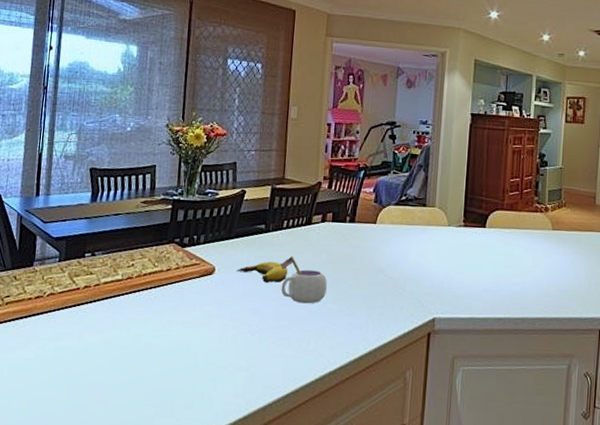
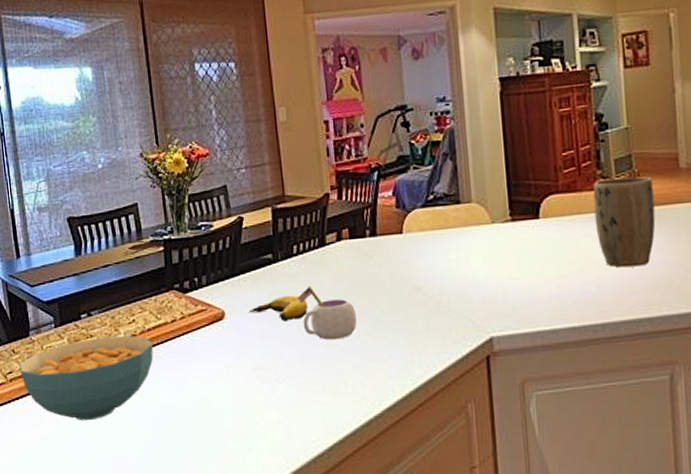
cereal bowl: none [17,275,147,348] -> present [18,335,154,421]
plant pot: none [527,204,575,276] -> present [593,176,656,268]

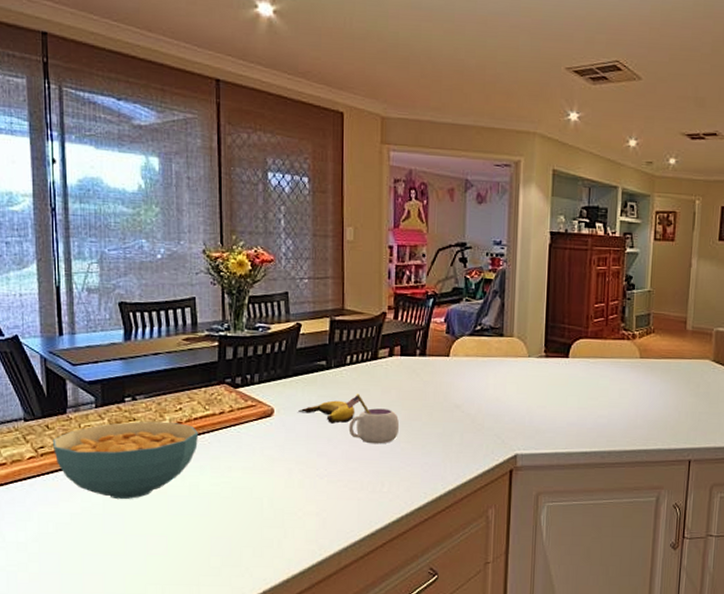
plant pot: present [593,176,656,268] -> none [614,331,664,407]

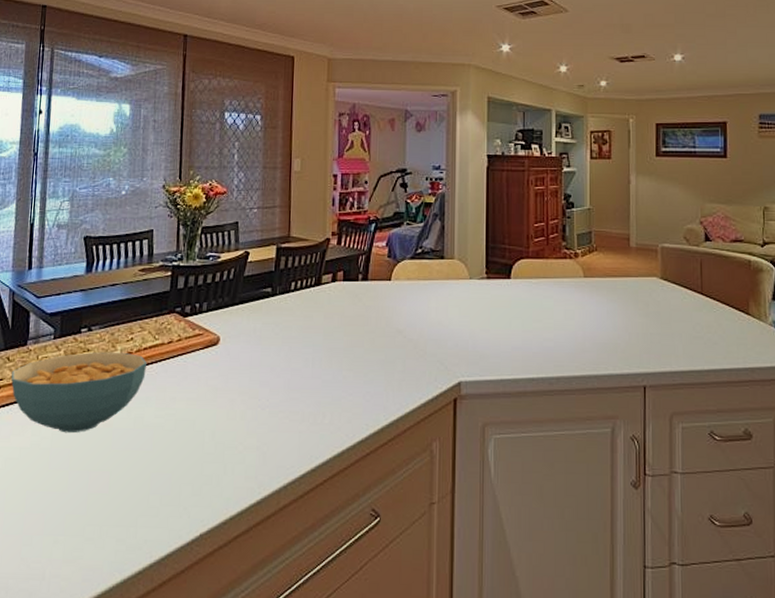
banana: present [298,400,355,424] -> none [243,327,298,351]
mug: present [346,393,399,444] -> none [290,320,341,373]

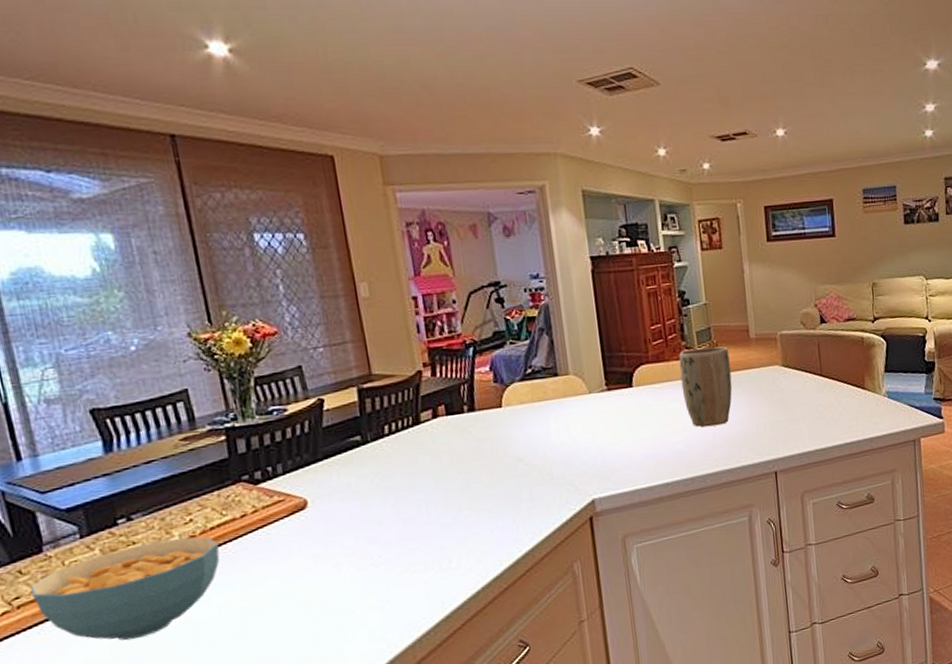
plant pot: none [557,250,608,329] -> present [679,346,733,427]

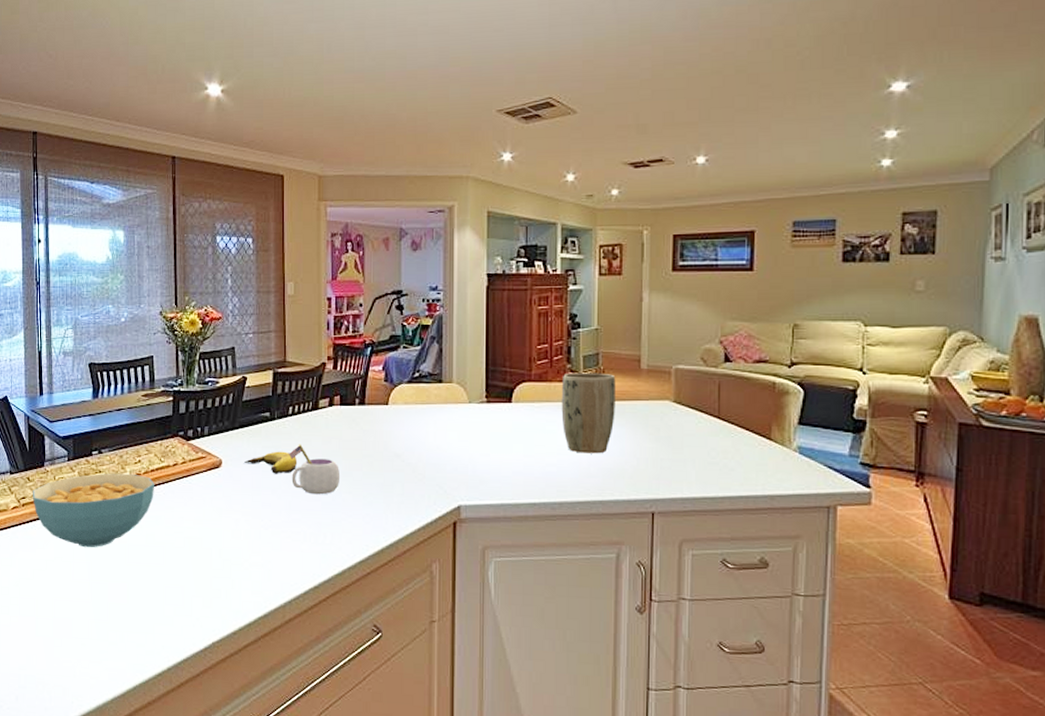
banana: none [337,476,405,504] -> present [244,451,298,474]
mug: none [392,465,459,519] -> present [289,444,340,495]

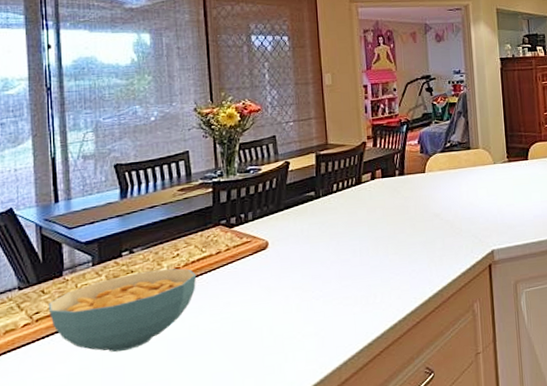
banana: present [244,451,298,474] -> none [292,225,345,247]
mug: present [289,444,340,495] -> none [336,216,386,261]

